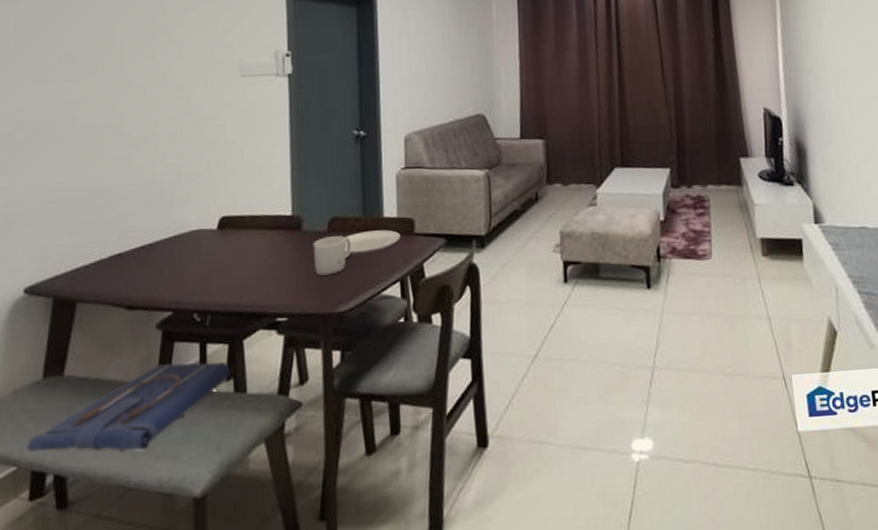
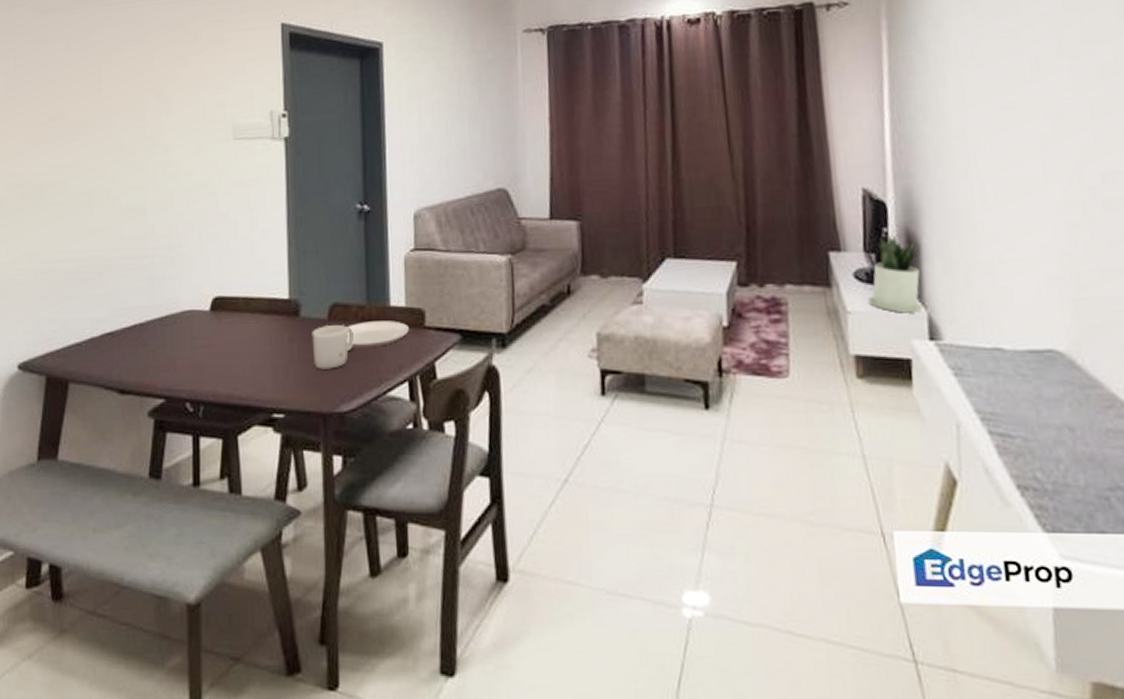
tote bag: present [26,361,231,453] -> none [22,455,225,547]
planter: none [769,143,810,204] -> present [867,235,923,313]

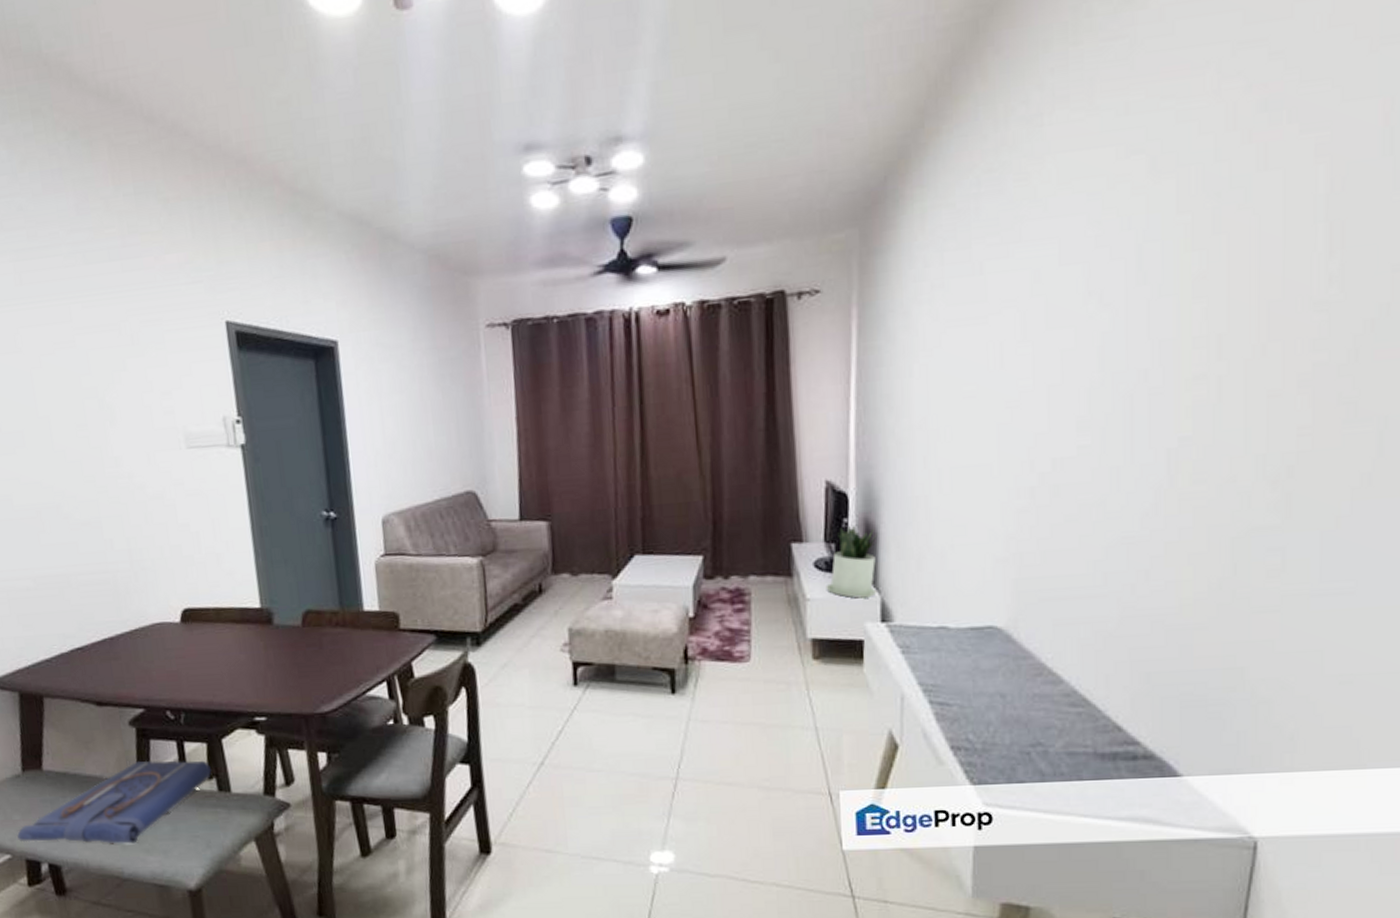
tote bag: none [22,455,225,547] -> present [16,760,212,844]
mug: present [312,325,354,369] -> none [287,631,330,674]
plate: present [346,320,409,347] -> none [322,624,384,652]

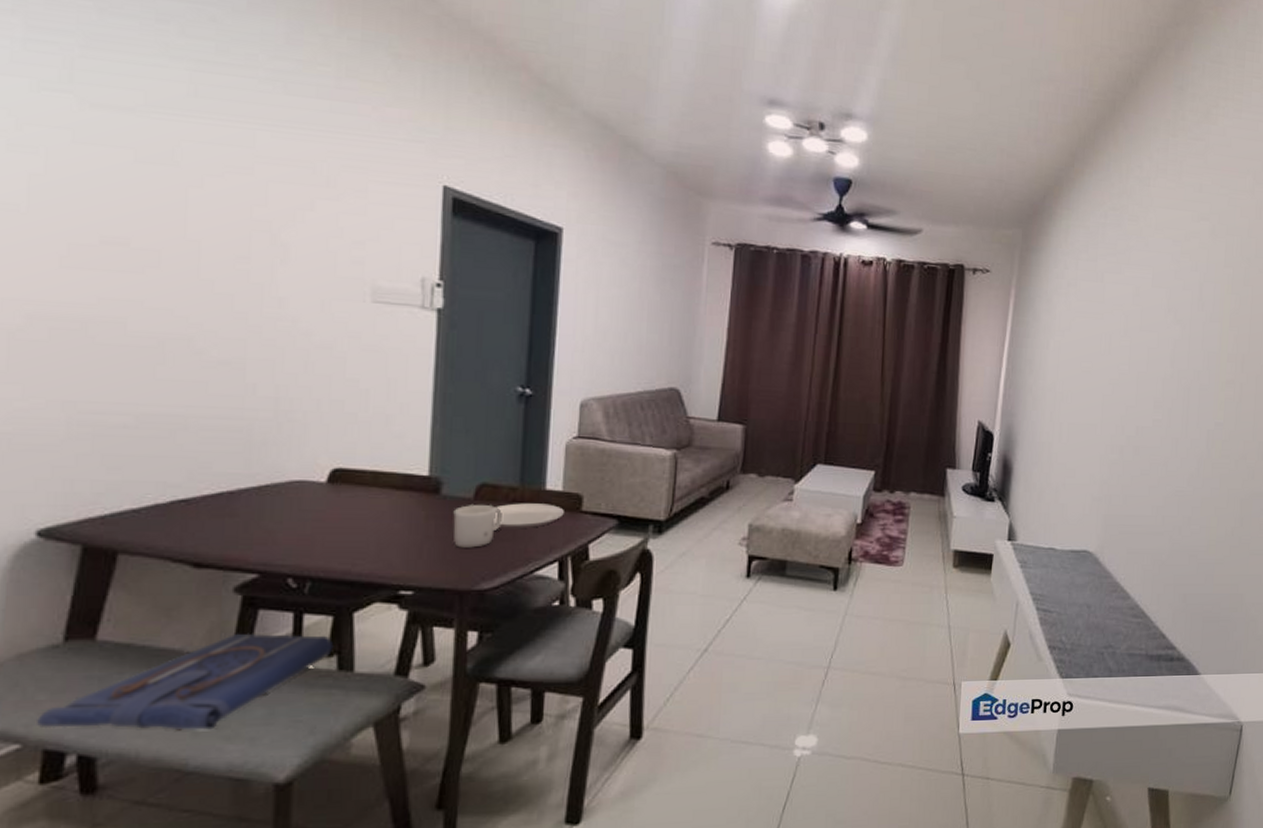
mug: none [287,631,330,674] -> present [452,505,502,548]
plate: none [322,624,384,652] -> present [493,503,564,528]
planter: present [826,525,878,599] -> none [969,459,1012,520]

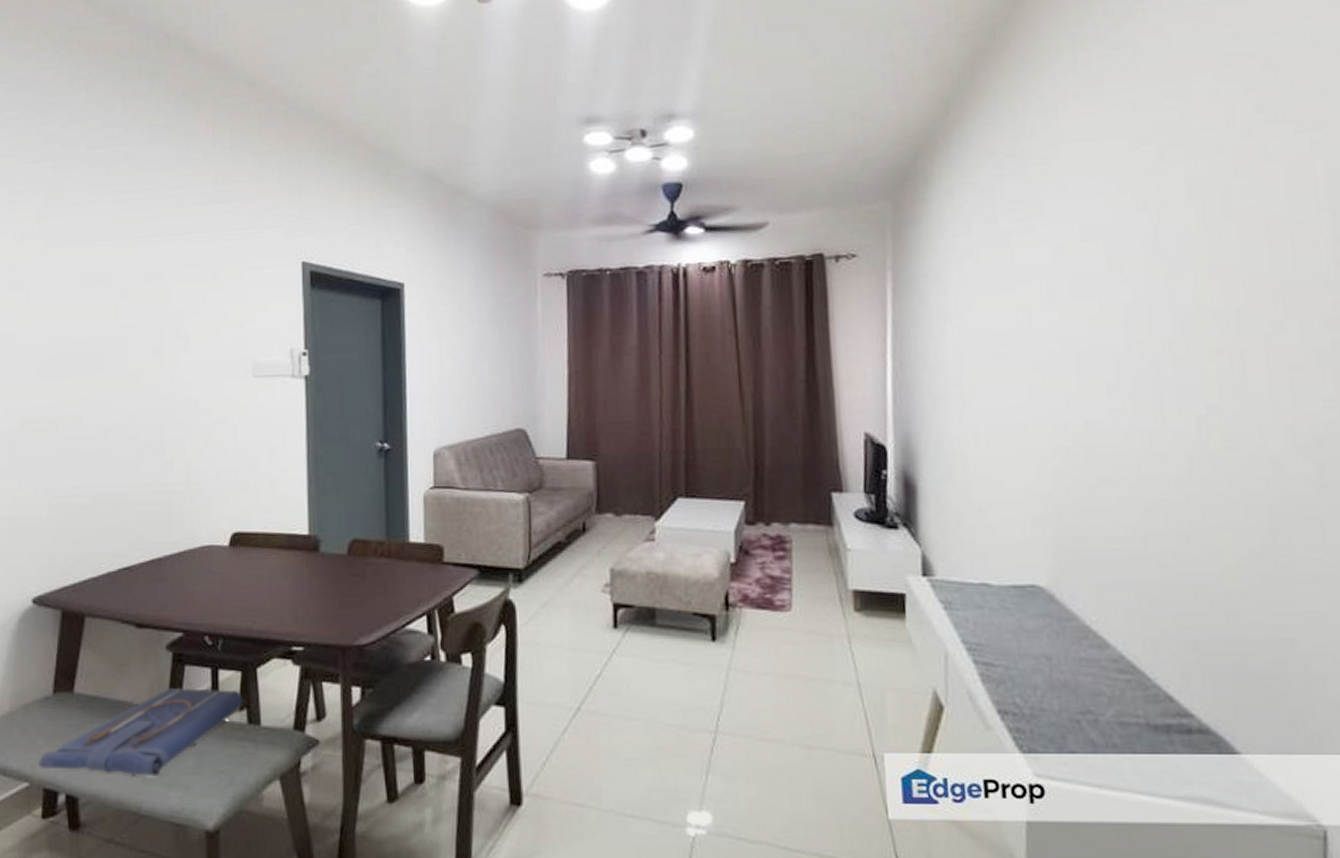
mug: present [452,505,502,548] -> none [331,560,373,603]
plate: present [493,503,564,528] -> none [366,556,428,582]

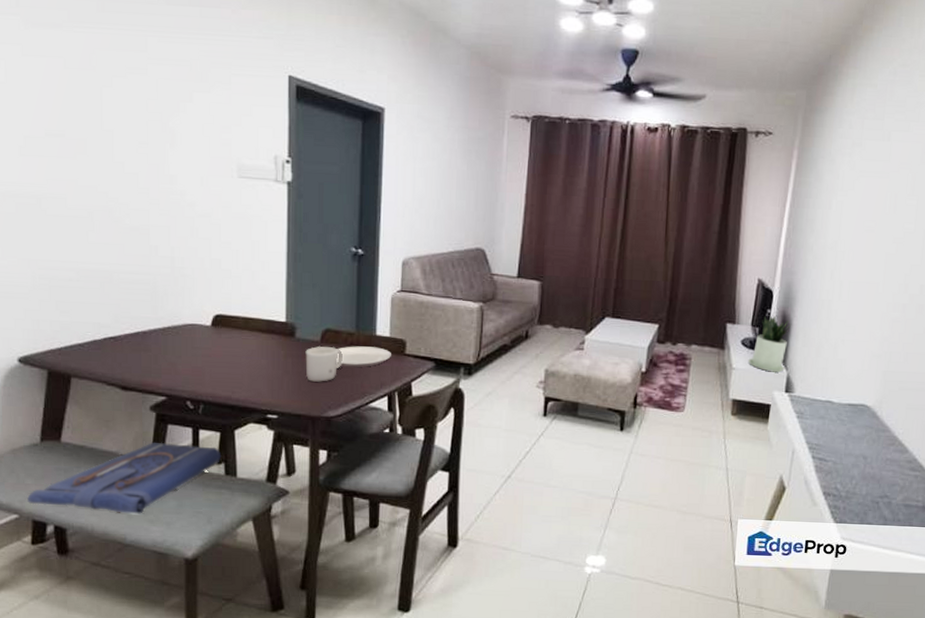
mug: none [331,560,373,603] -> present [305,346,343,382]
plate: none [366,556,428,582] -> present [336,346,391,367]
planter: none [866,477,917,551] -> present [748,315,791,373]

